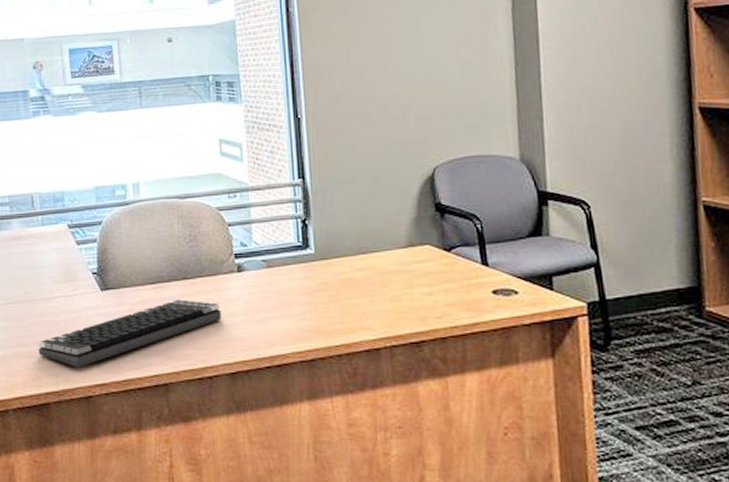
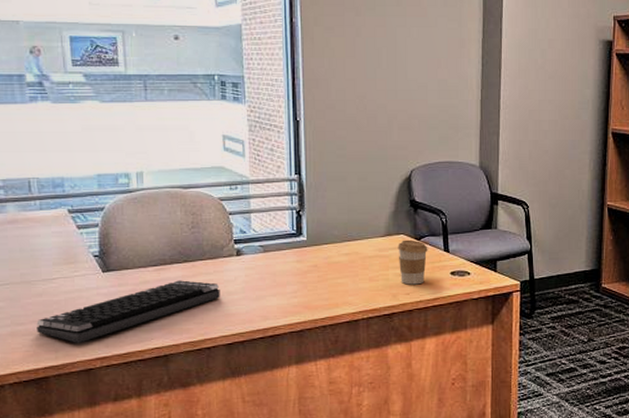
coffee cup: none [423,251,461,306] -> present [398,239,428,285]

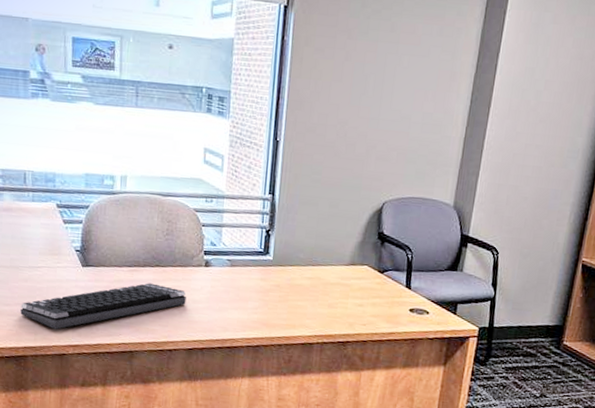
coffee cup: present [398,239,428,285] -> none [359,271,390,317]

